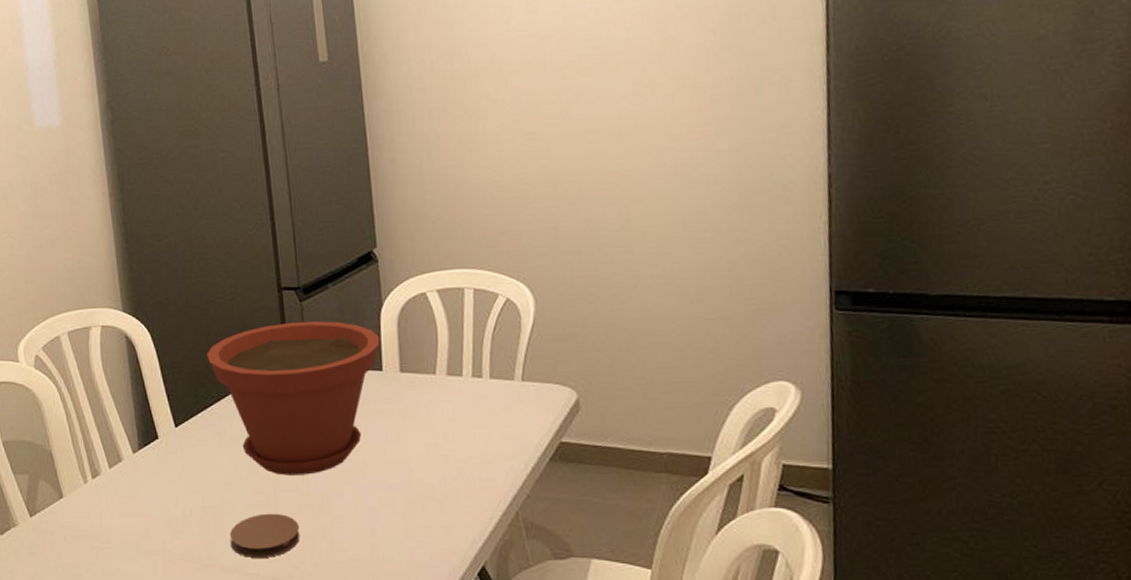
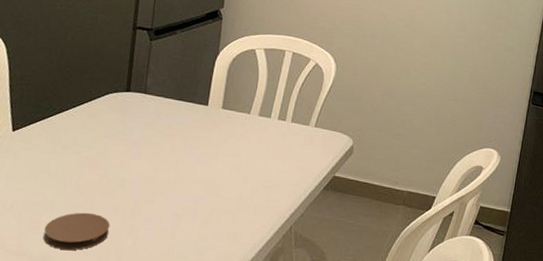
plant pot: present [206,321,380,476] -> none [56,56,211,183]

